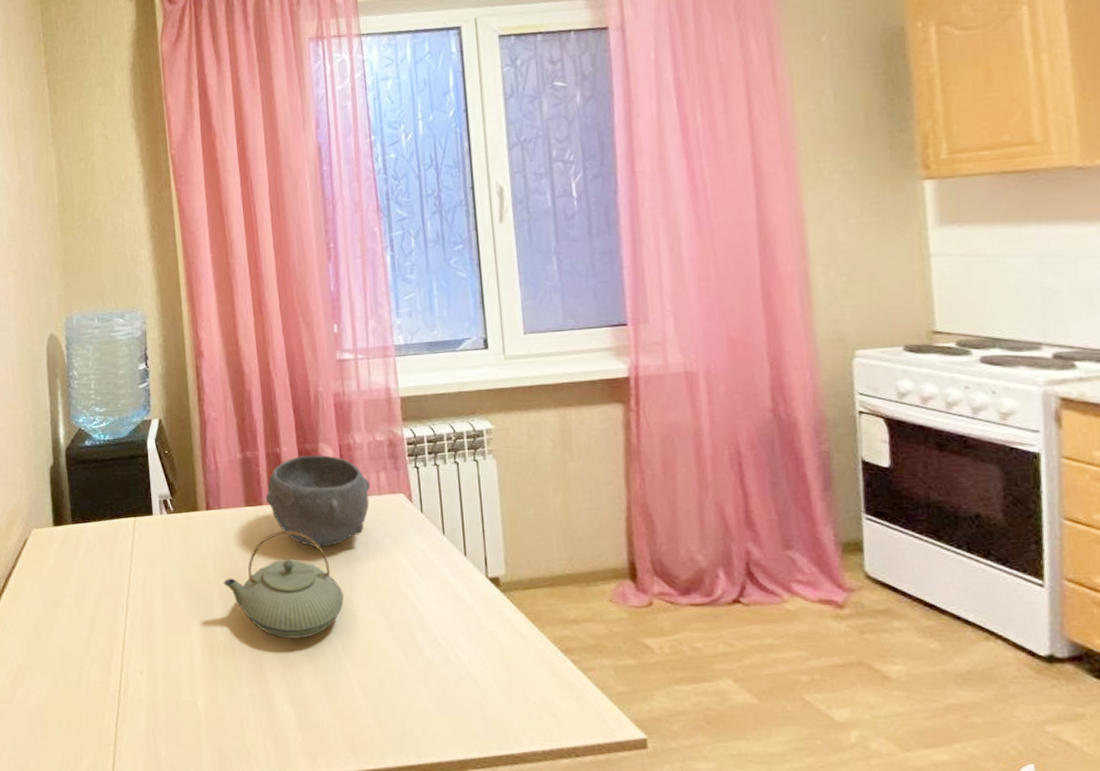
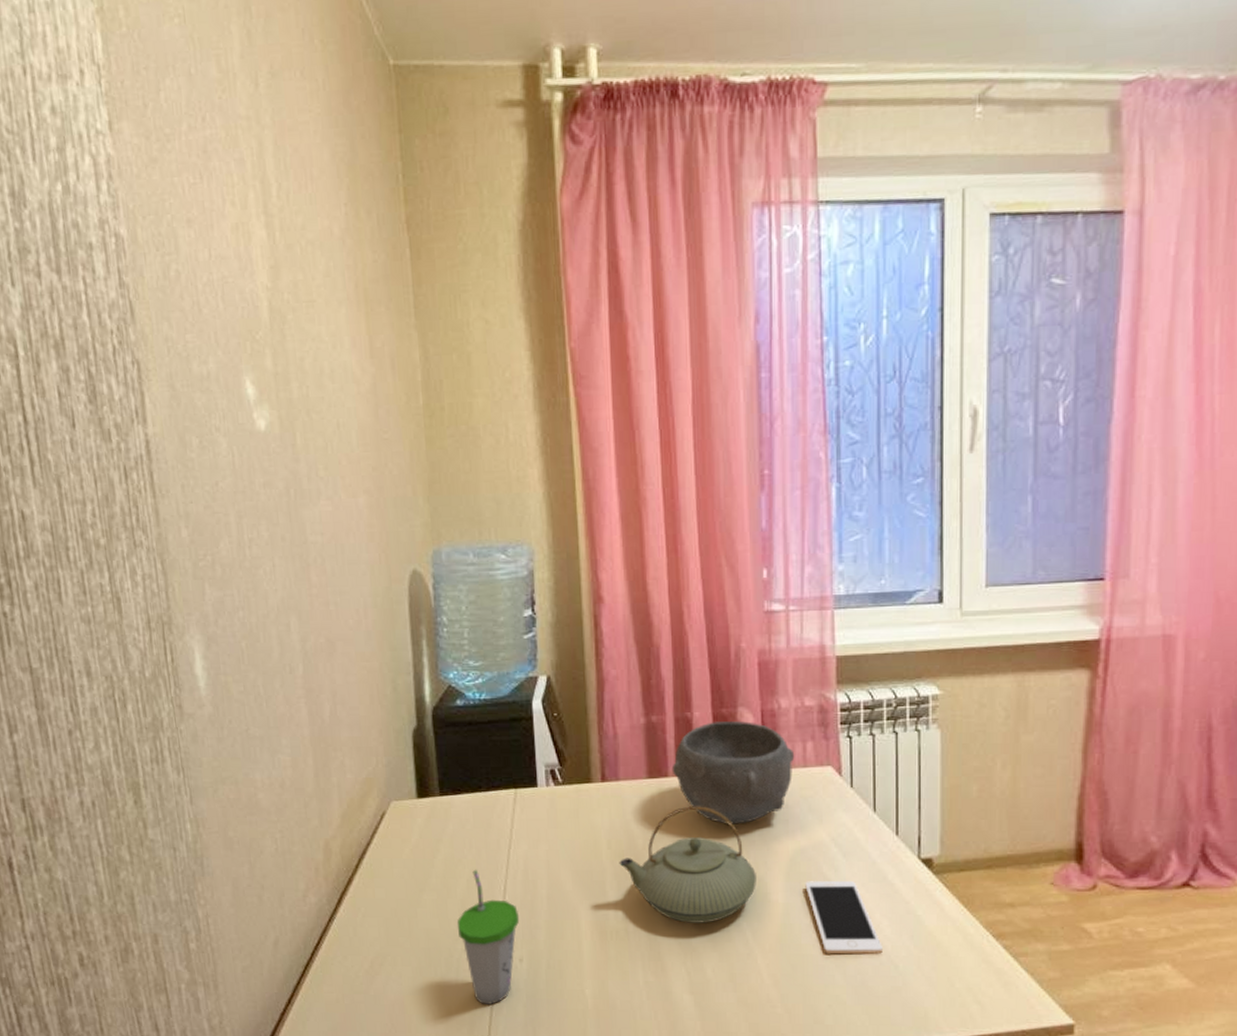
cup: none [86,589,140,714] -> present [456,869,520,1004]
cell phone: none [387,599,461,669] -> present [805,881,882,955]

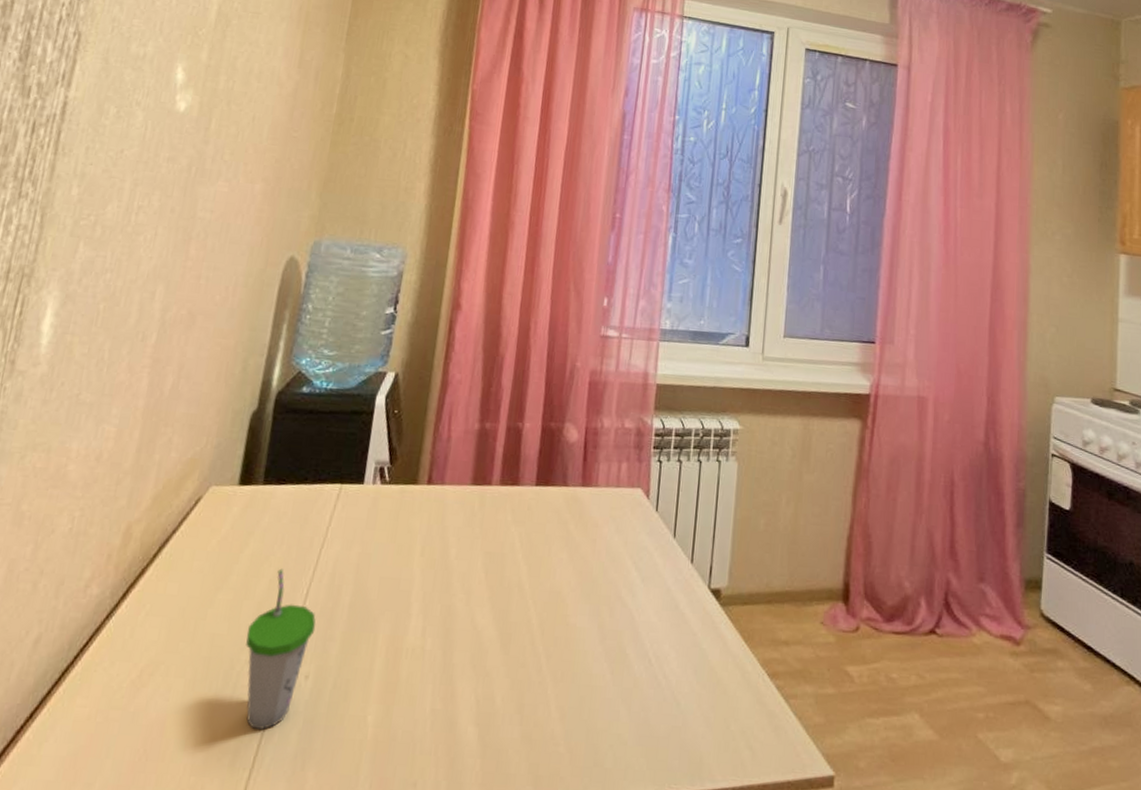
teapot: present [619,806,756,923] -> none [429,517,559,645]
bowl: present [671,721,795,824] -> none [496,434,610,540]
cell phone: present [805,881,882,955] -> none [603,605,668,689]

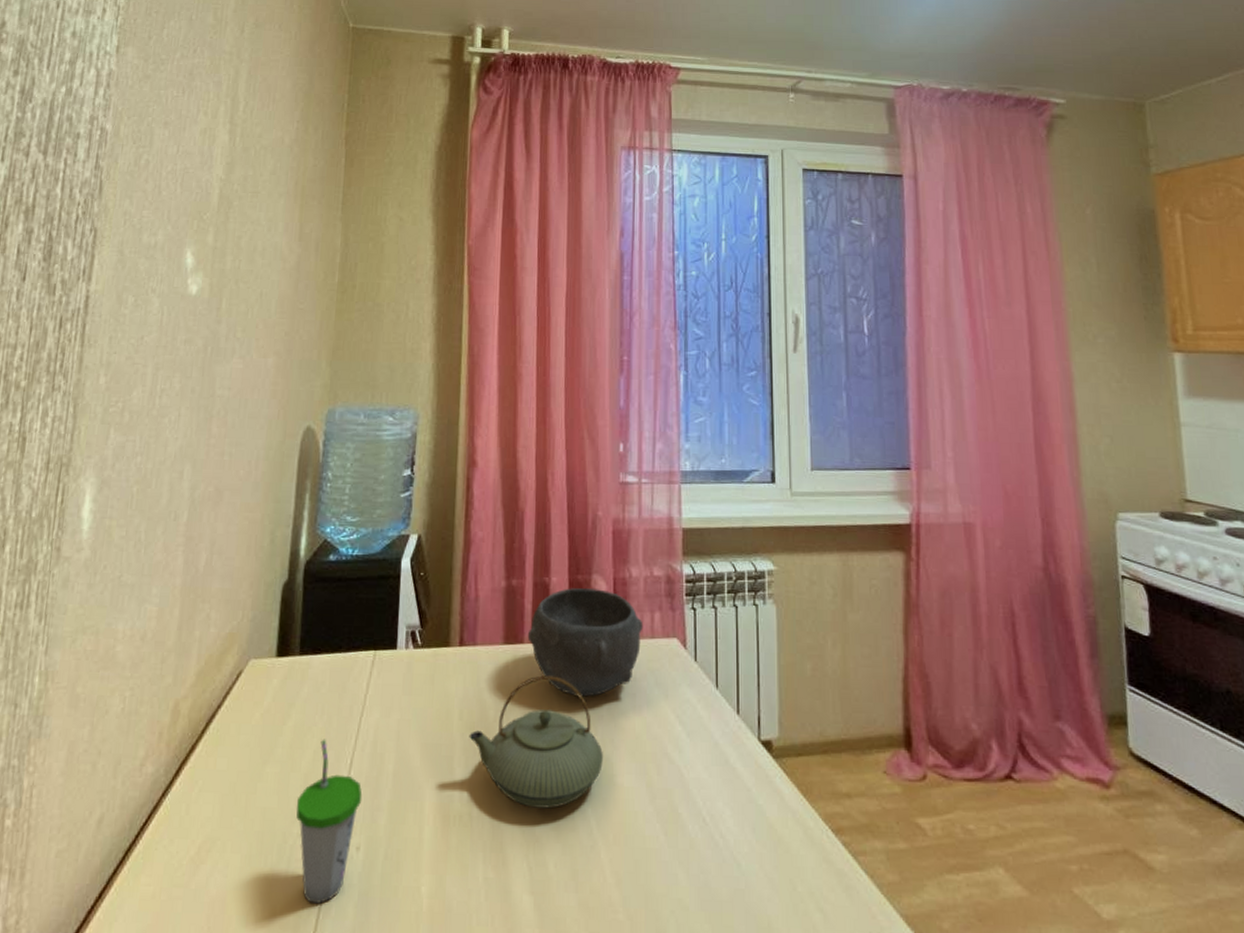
teapot: none [429,517,559,645] -> present [469,675,603,809]
bowl: none [496,434,610,540] -> present [527,588,644,697]

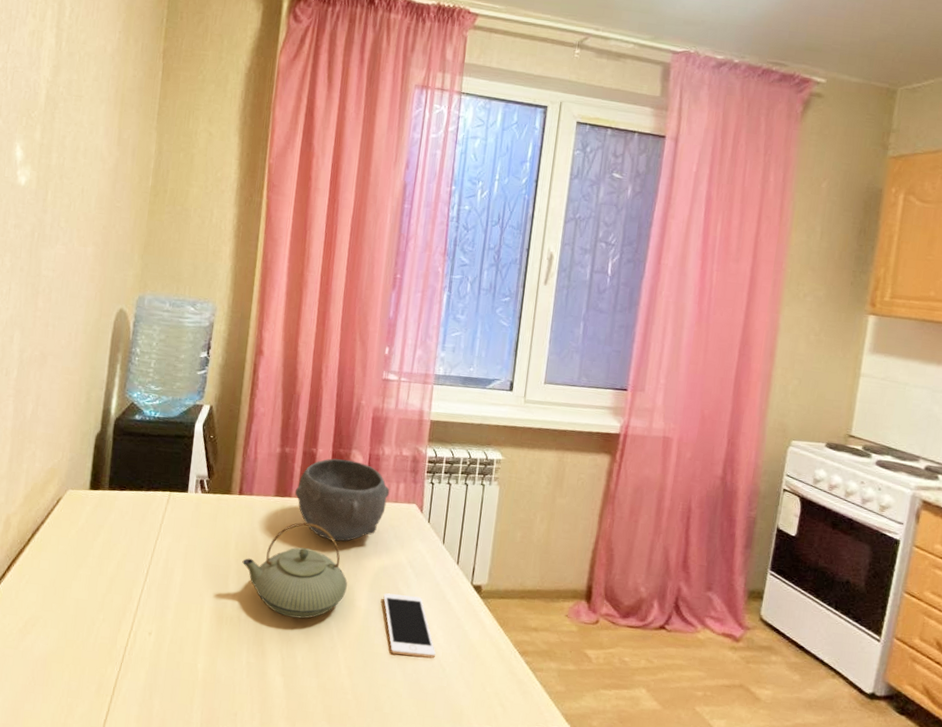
cup: present [296,739,363,904] -> none [102,554,155,669]
cell phone: none [650,762,725,849] -> present [383,593,436,658]

